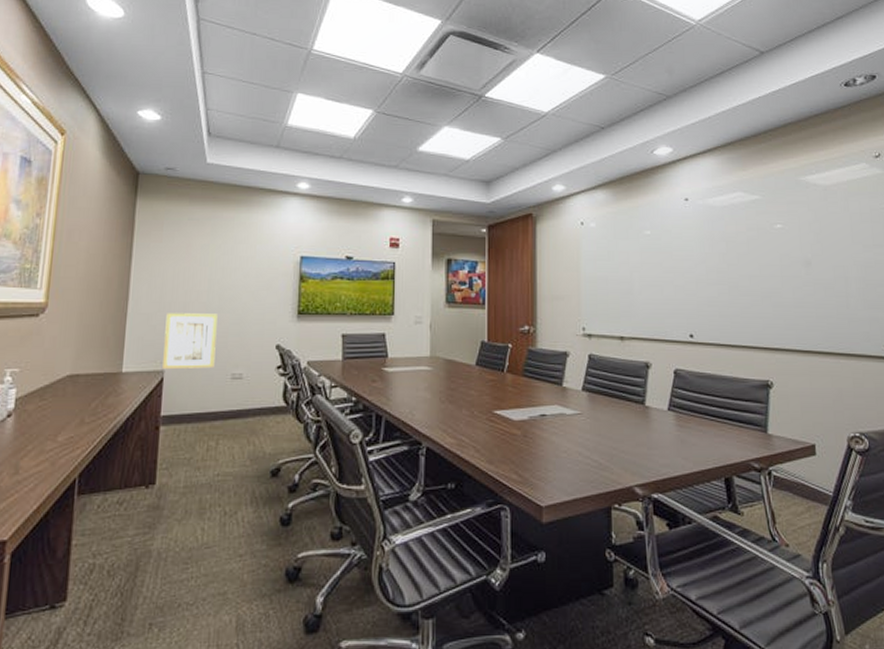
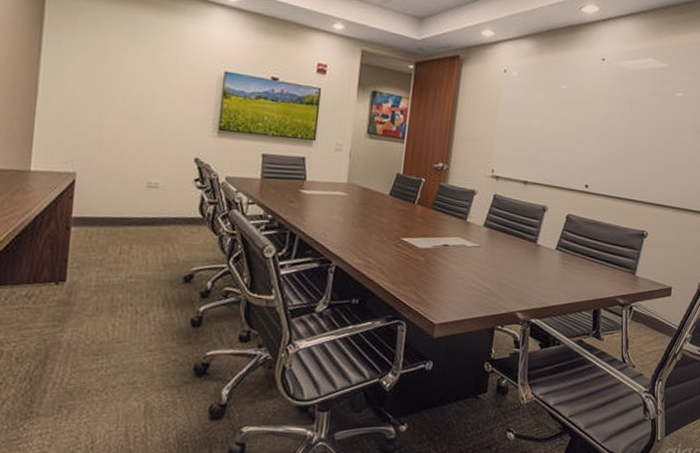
wall art: present [163,313,218,370] -> none [74,115,134,175]

